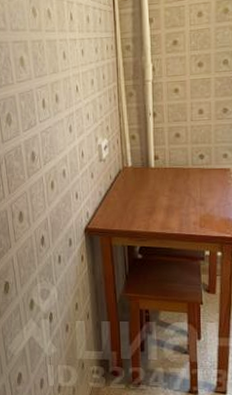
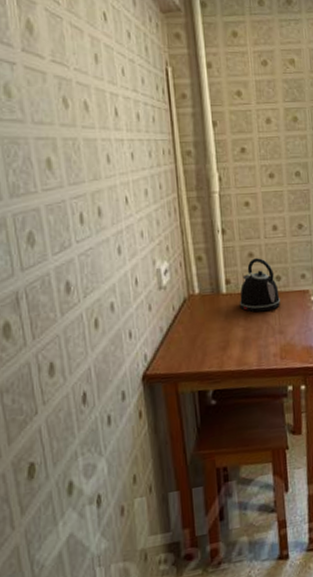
kettle: none [165,138,203,185] -> present [239,258,281,313]

